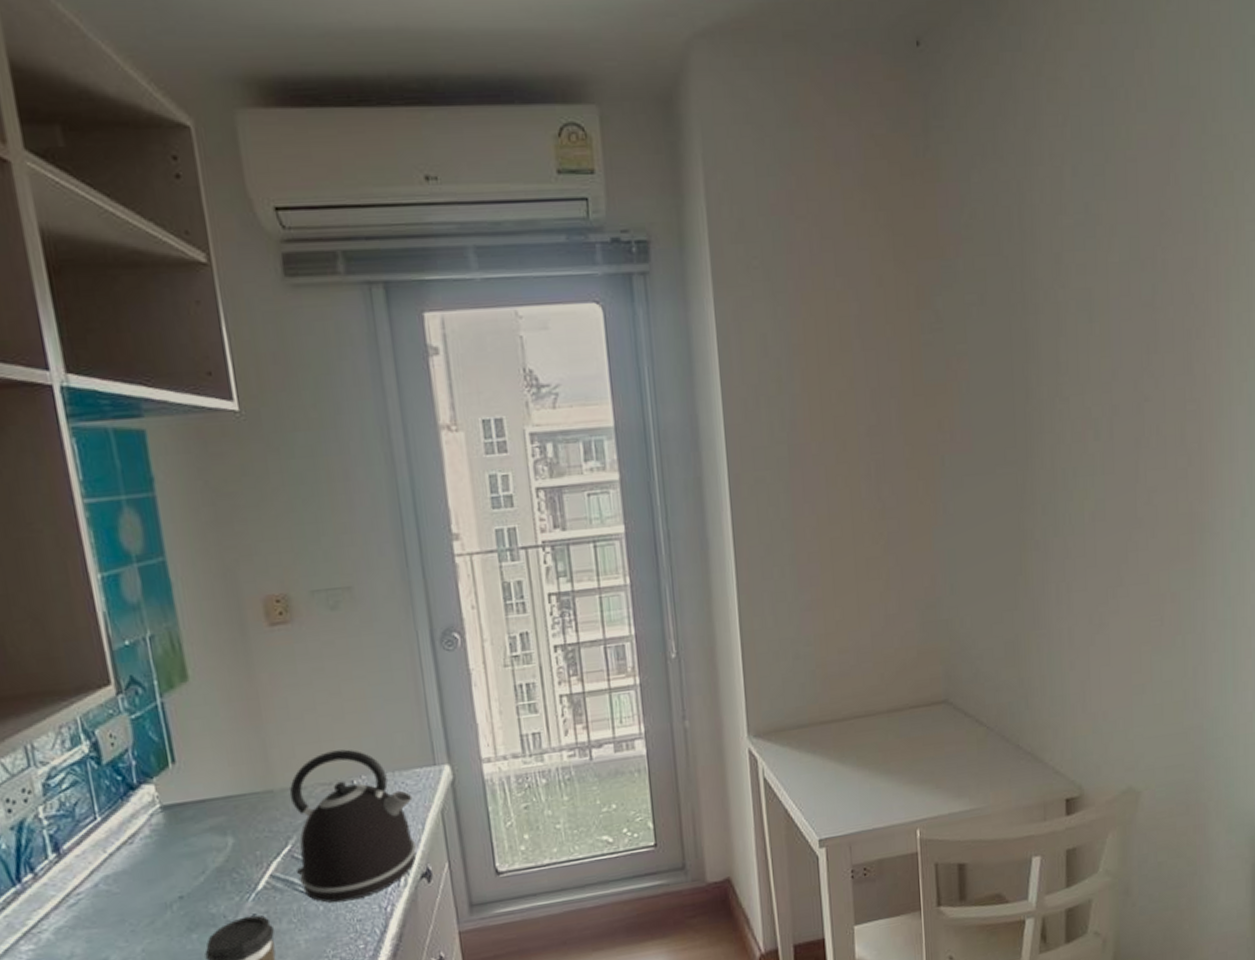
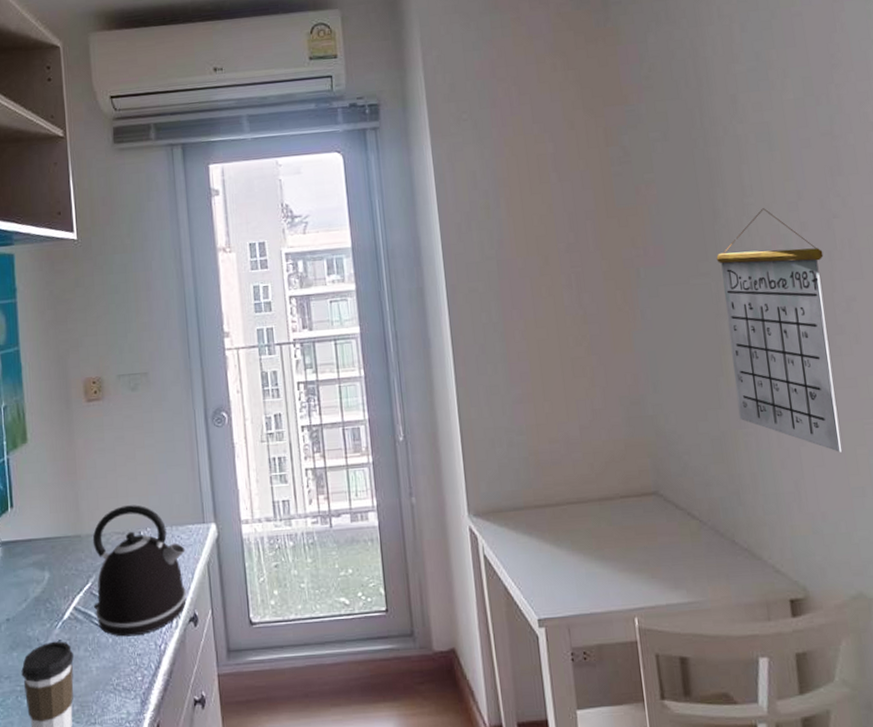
calendar: none [1025,388,1131,651] -> present [716,208,841,452]

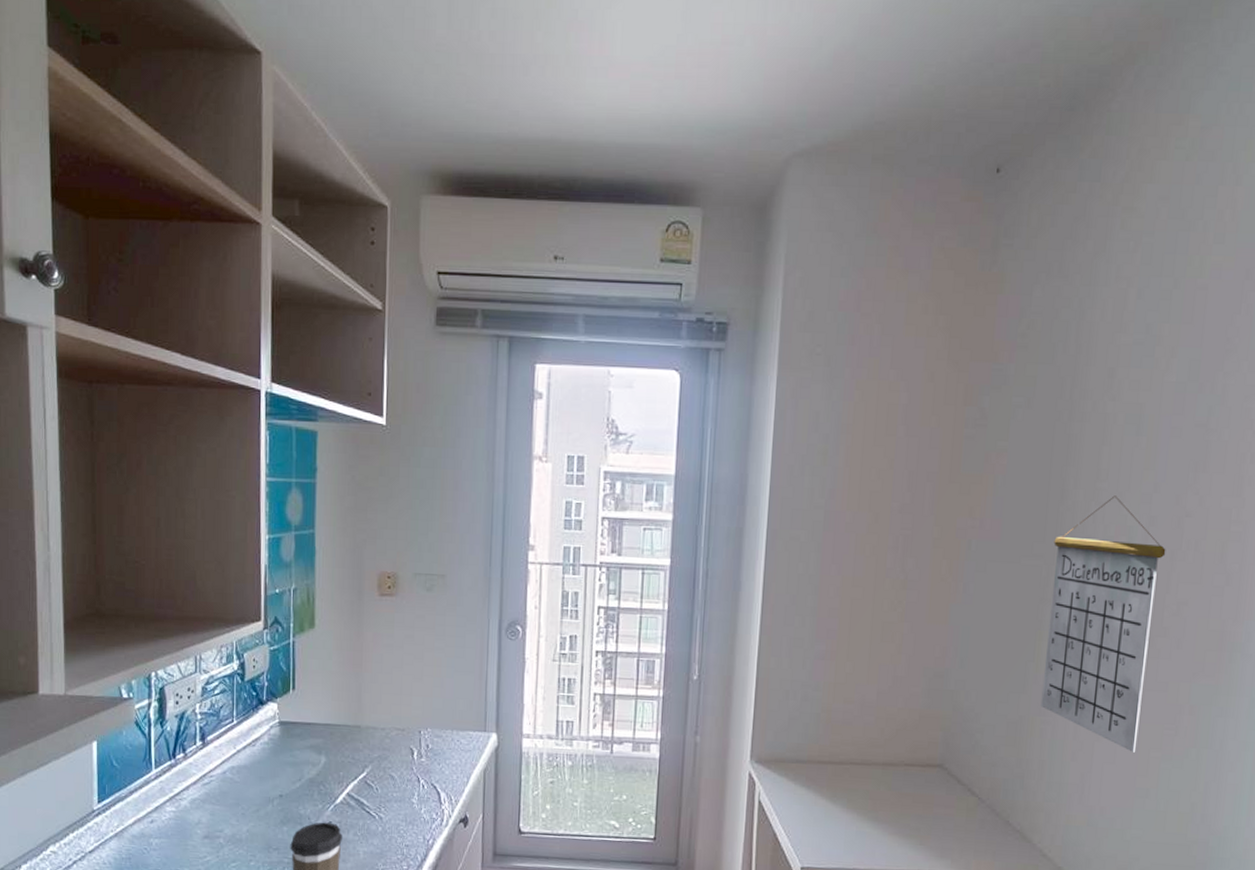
kettle: present [92,505,186,637] -> none [367,703,464,828]

